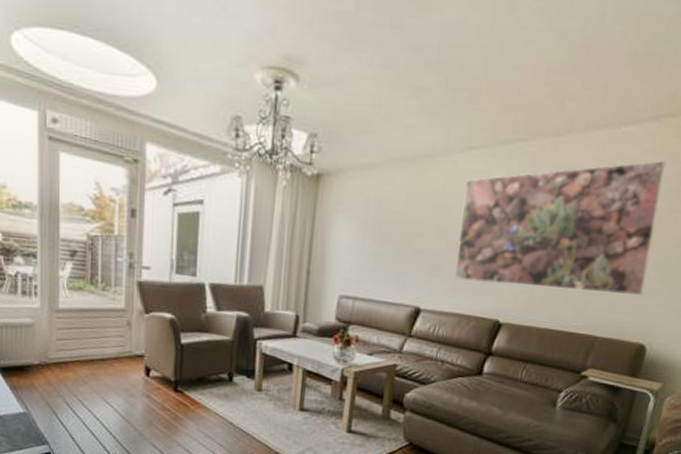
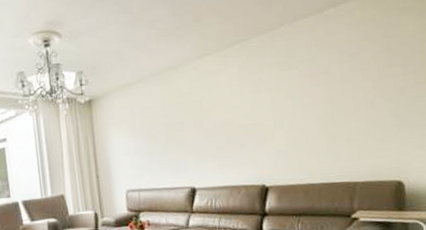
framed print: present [455,160,667,295] -> none [208,29,386,158]

